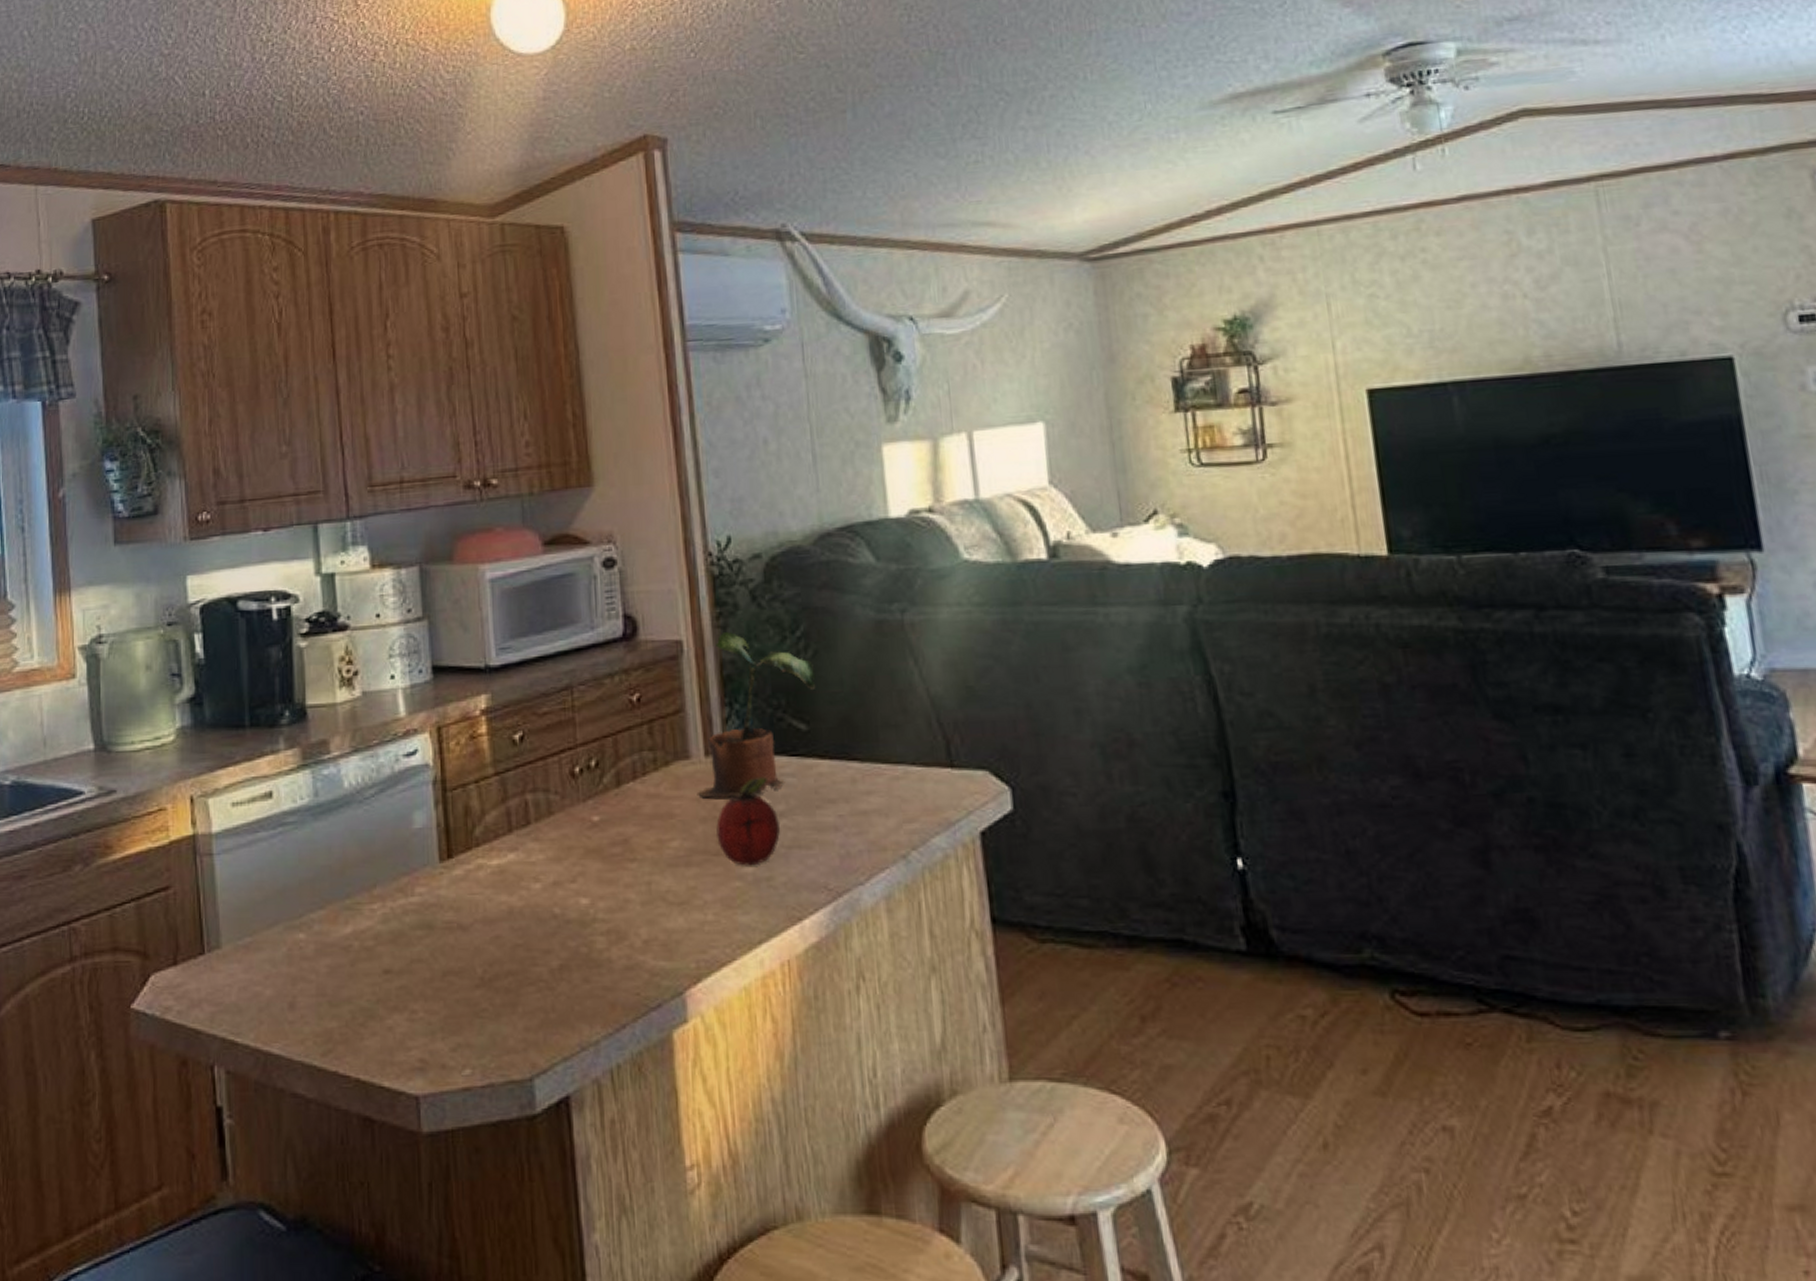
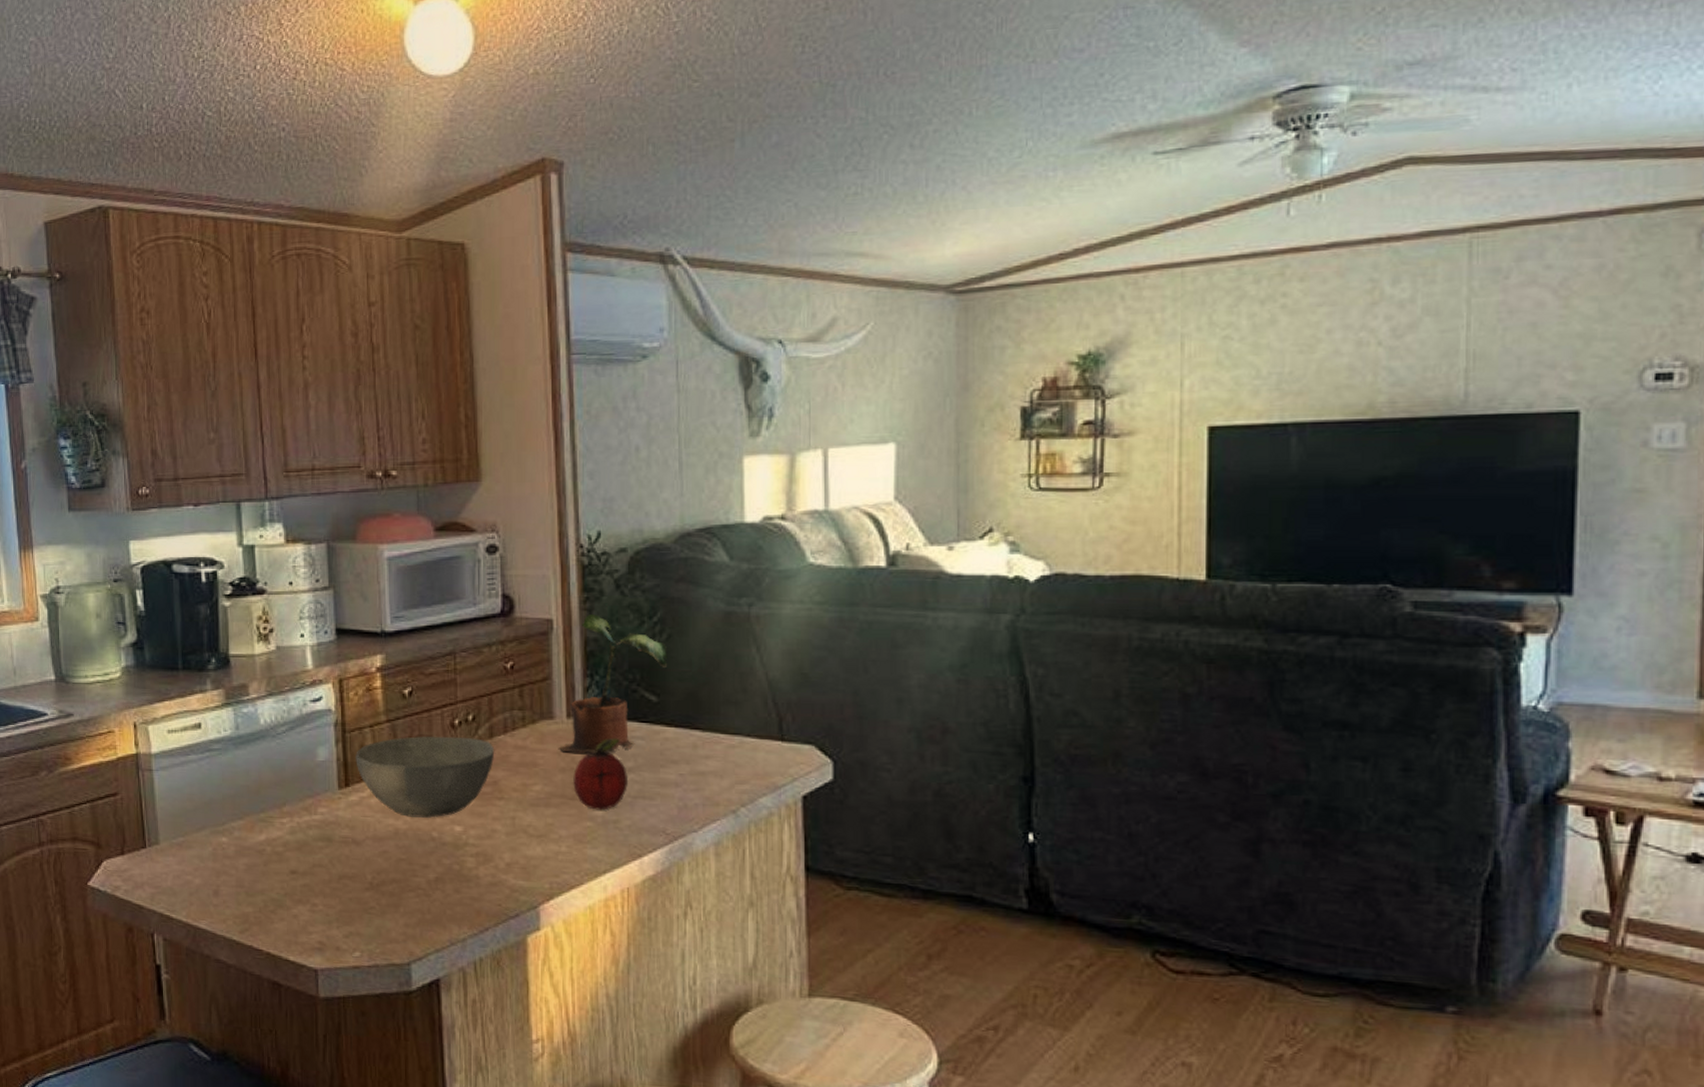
bowl: none [459,787,624,891] -> present [356,736,495,818]

